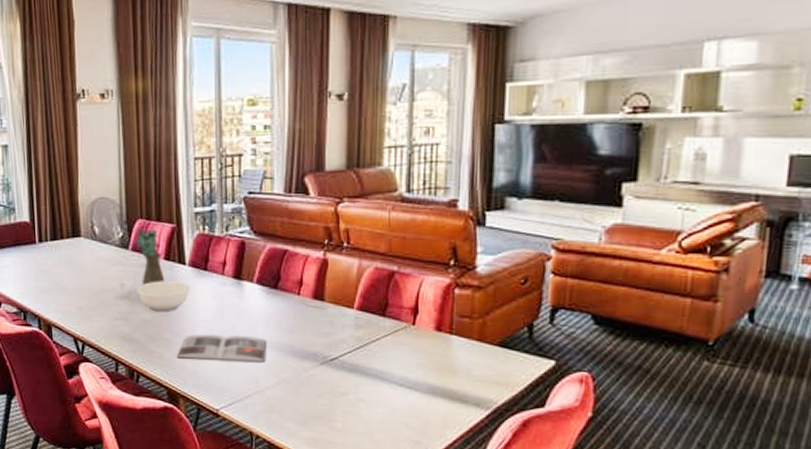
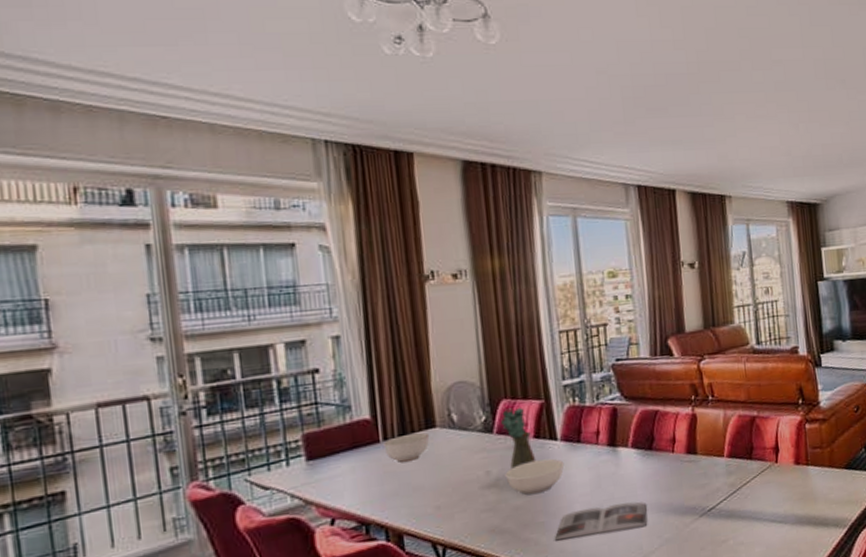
bowl: none [39,240,76,263] -> present [383,432,430,462]

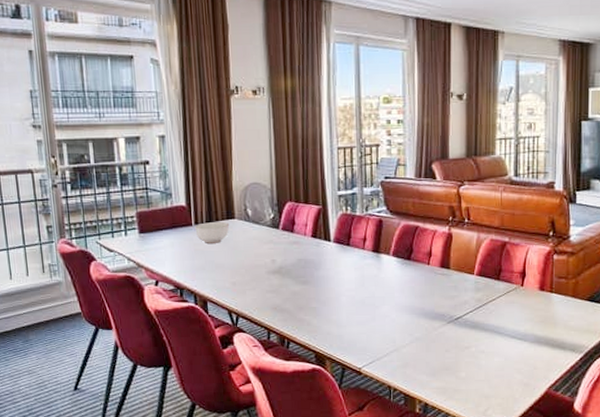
vase: present [501,405,537,470] -> none [286,208,313,261]
bowl: present [505,458,565,495] -> none [287,256,335,284]
magazine: present [554,501,647,541] -> none [323,301,402,325]

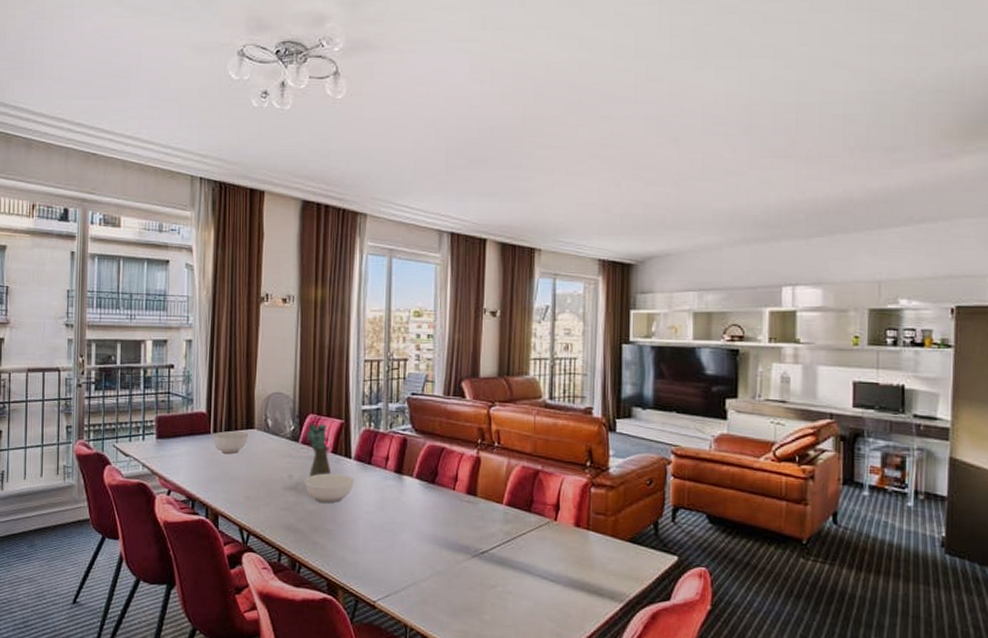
vase: none [286,208,313,261] -> present [306,421,332,478]
bowl: none [287,256,335,284] -> present [304,473,355,504]

